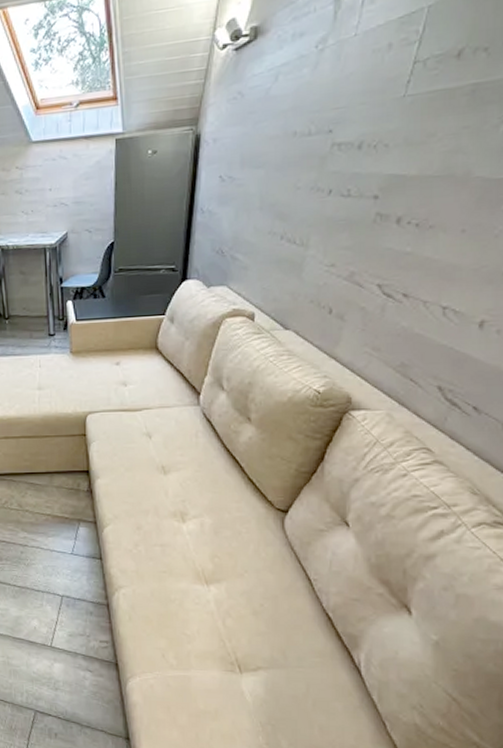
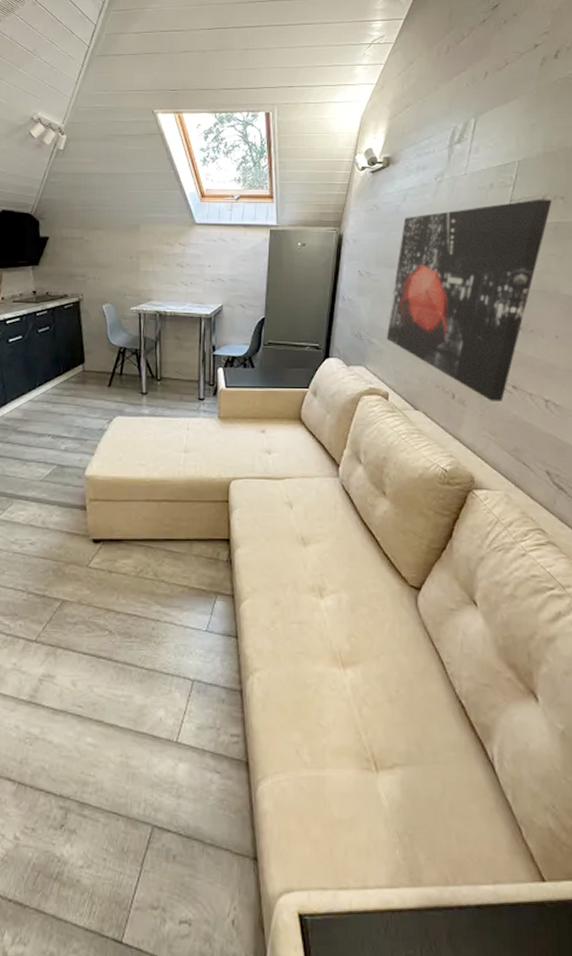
wall art: none [252,53,471,313] -> present [386,199,552,401]

